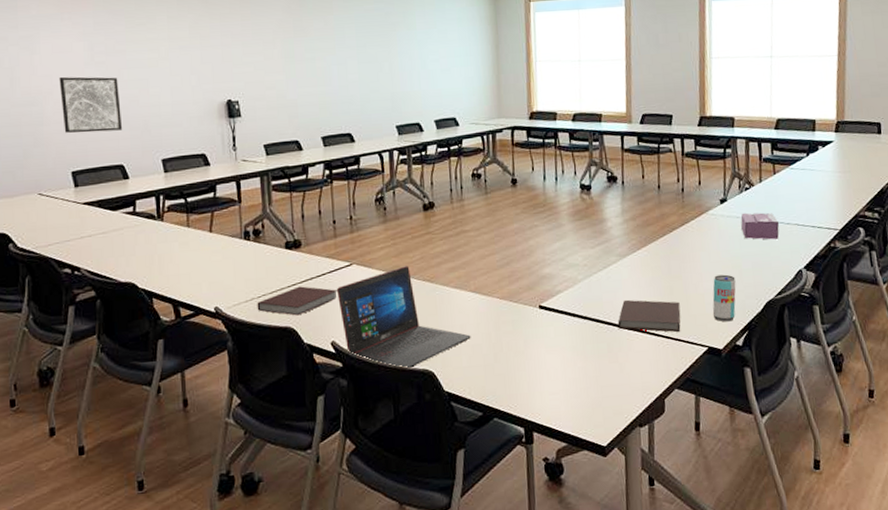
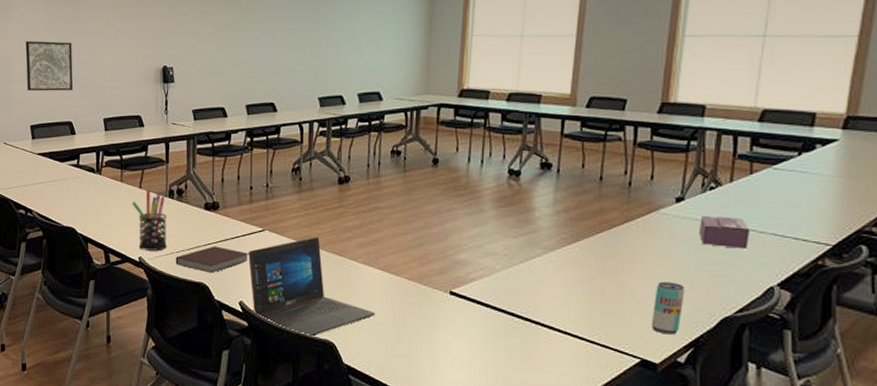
pen holder: none [201,233,247,300] -> present [131,190,167,251]
notebook: present [617,299,681,333] -> none [536,296,612,339]

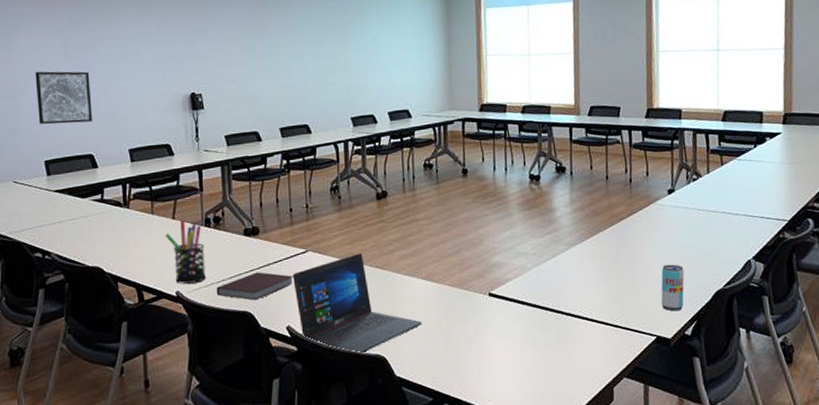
tissue box: present [700,215,751,249] -> none [688,203,728,230]

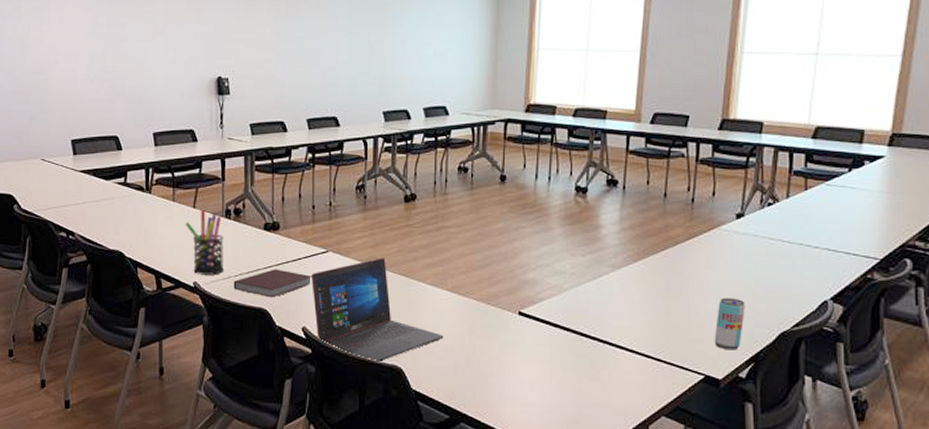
wall art: present [35,71,92,124] -> none [65,47,118,103]

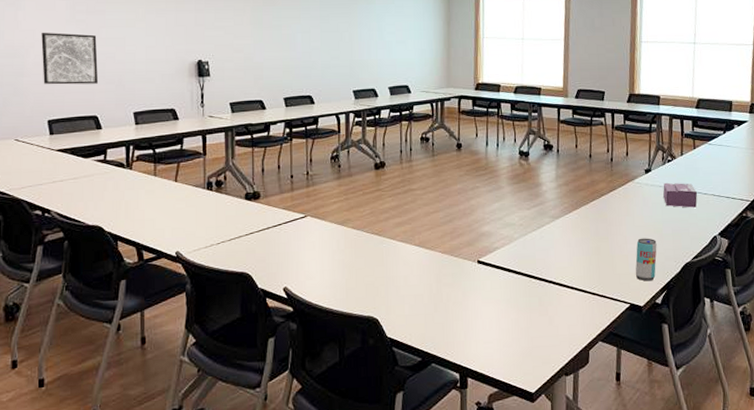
wall art: none [65,47,118,103] -> present [41,32,98,85]
pen holder: present [185,210,224,275] -> none [166,183,207,245]
notebook: present [233,269,312,298] -> none [216,235,292,262]
laptop: present [310,258,444,364] -> none [290,219,414,316]
tissue box: none [759,231,806,264] -> present [663,182,698,208]

